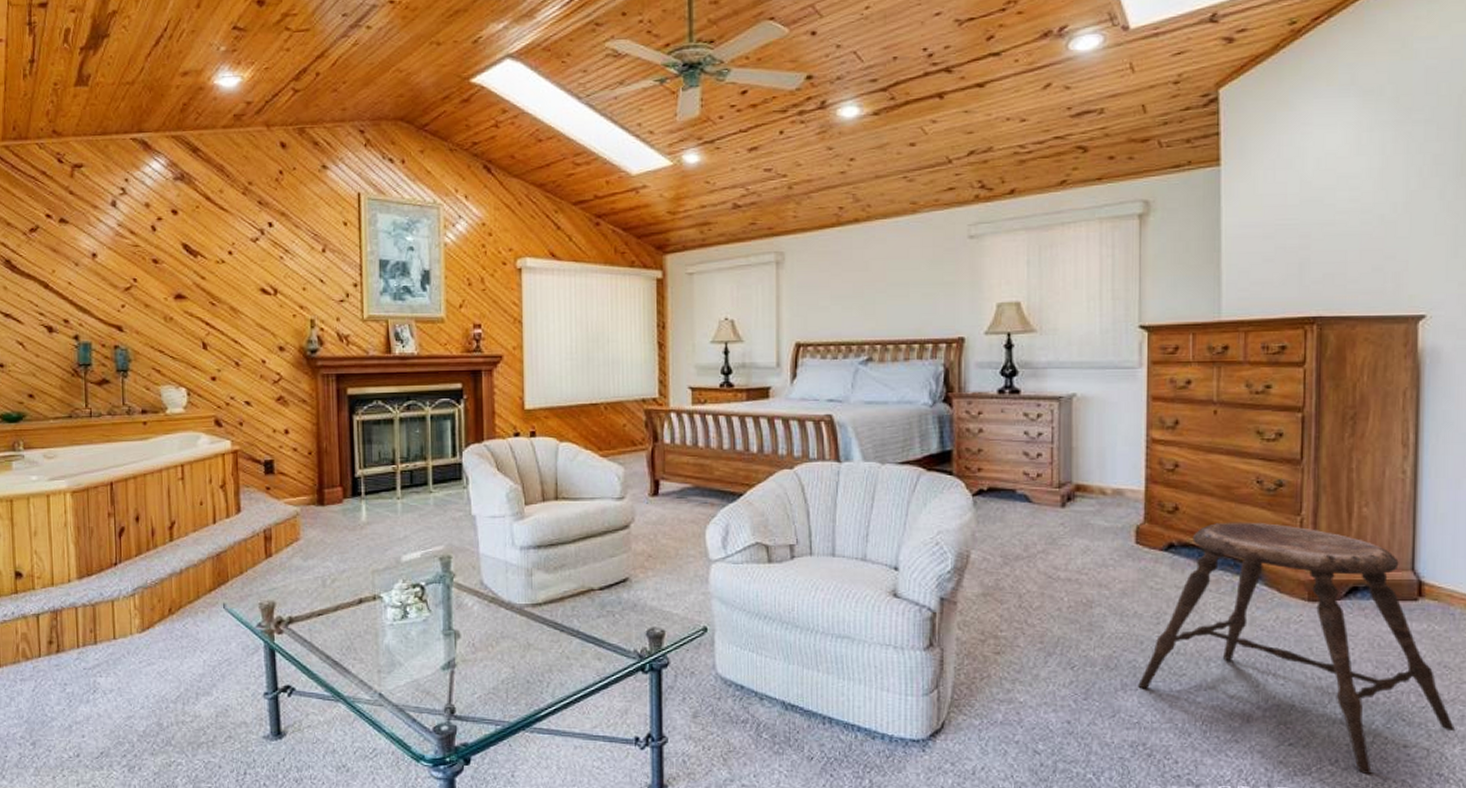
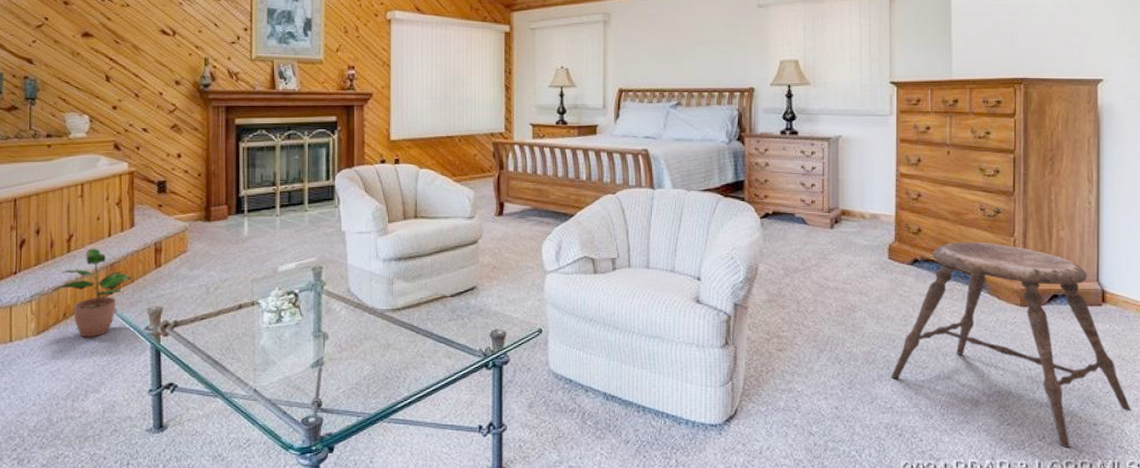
potted plant: none [156,536,240,635] -> present [53,248,131,338]

